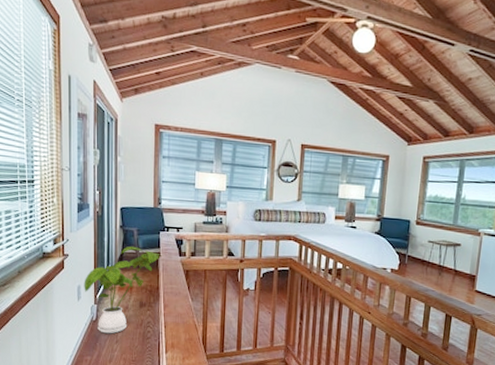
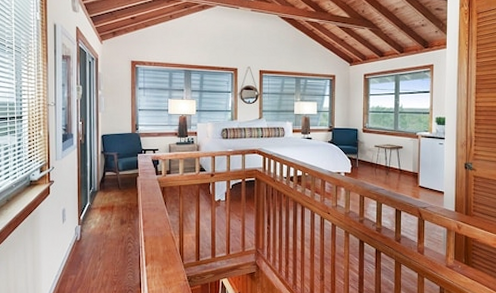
house plant: present [84,246,162,334] -> none [68,169,140,252]

